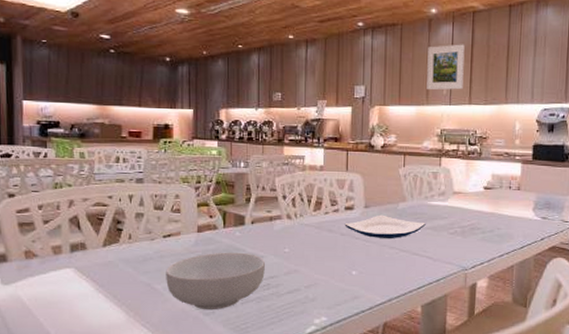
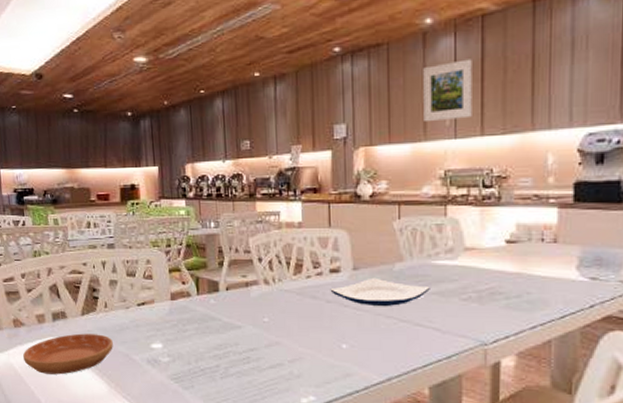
saucer: none [33,264,135,306] -> present [23,333,113,375]
cereal bowl: present [166,252,265,310] -> none [142,321,244,384]

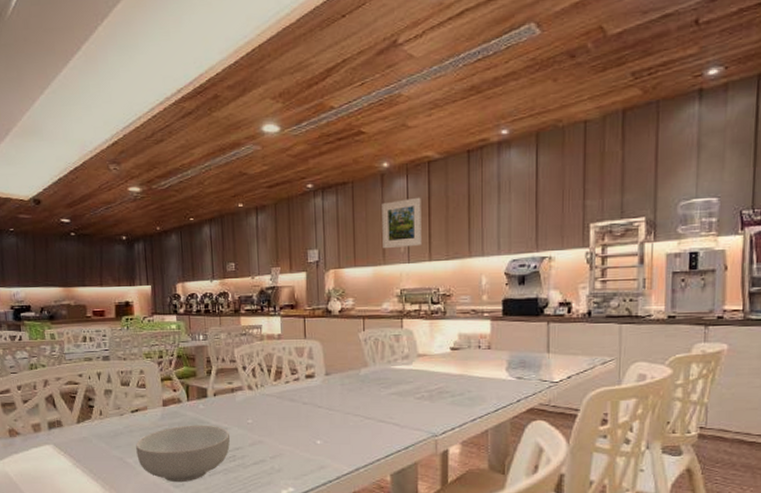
saucer: present [23,333,113,375] -> none [18,440,108,480]
cereal bowl: none [142,321,244,384] -> present [136,425,230,483]
plate: present [330,277,430,307] -> none [306,381,390,407]

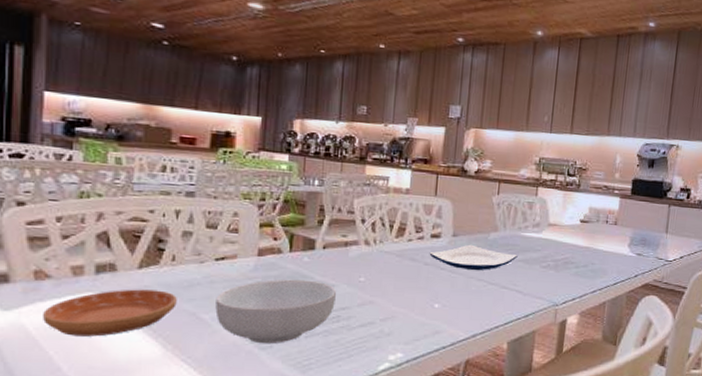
saucer: none [18,440,108,480] -> present [43,289,177,337]
plate: none [306,381,390,407] -> present [429,244,518,271]
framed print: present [382,197,422,249] -> none [527,70,570,118]

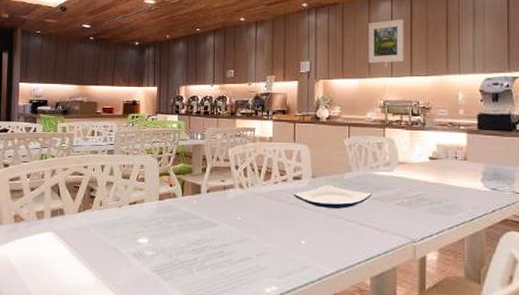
saucer: present [43,289,177,337] -> none [20,229,104,267]
cereal bowl: present [215,279,336,344] -> none [131,219,219,276]
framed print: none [527,70,570,118] -> present [368,19,404,64]

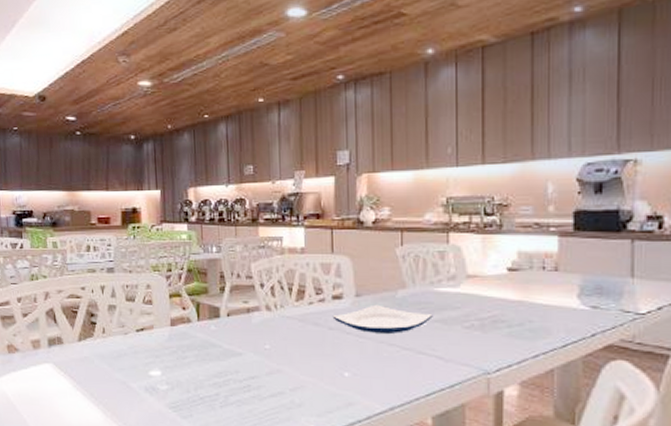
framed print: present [368,19,404,64] -> none [425,88,473,150]

